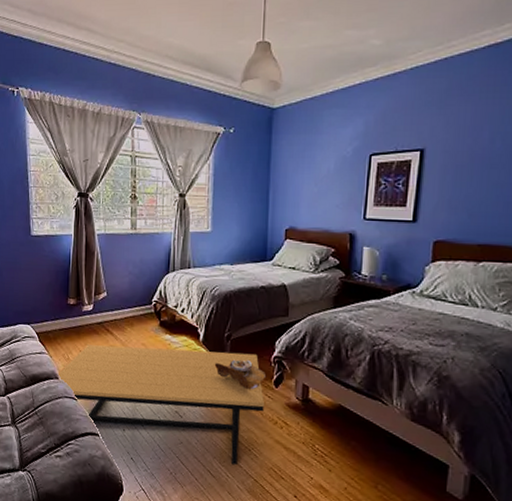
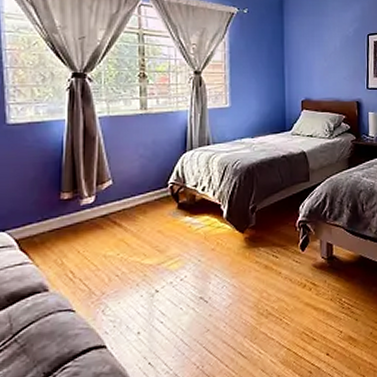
coffee table: present [56,344,264,466] -> none [45,222,292,340]
soup bowl: present [214,359,266,390] -> none [240,229,292,259]

